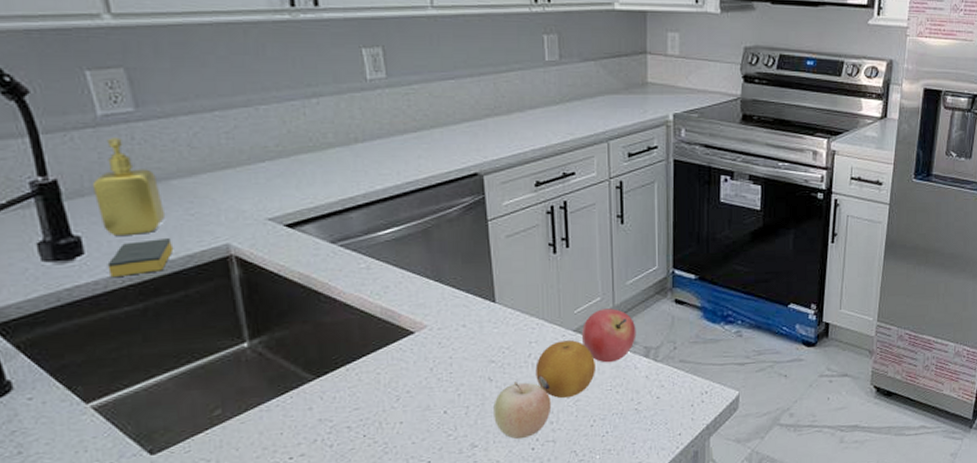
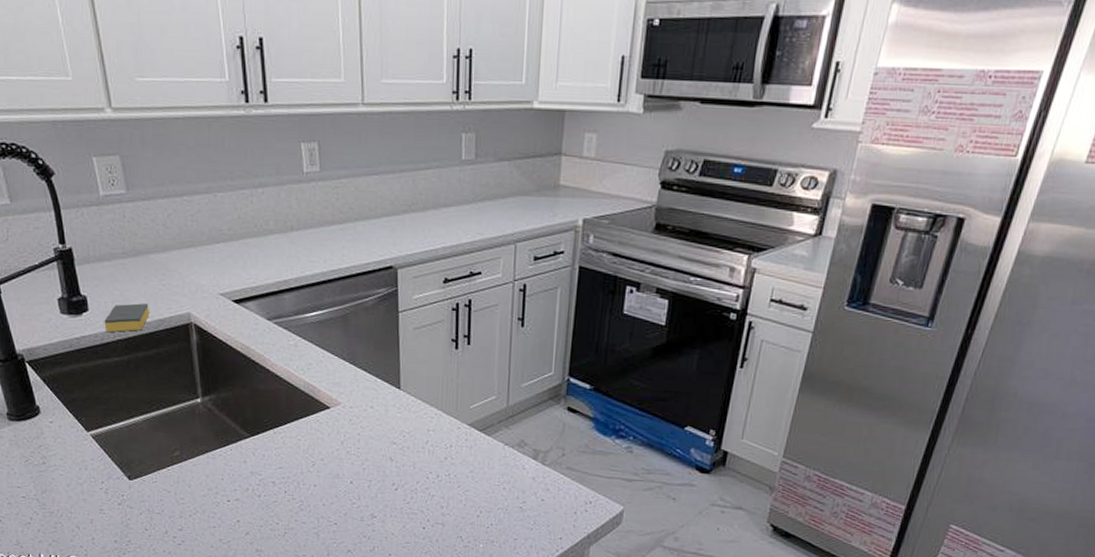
soap dispenser: present [92,137,165,235] -> none [95,215,144,299]
fruit: present [493,381,552,440] -> none [392,464,443,518]
fruit: present [535,340,595,399] -> none [431,433,486,487]
fruit: present [581,308,637,363] -> none [475,407,528,460]

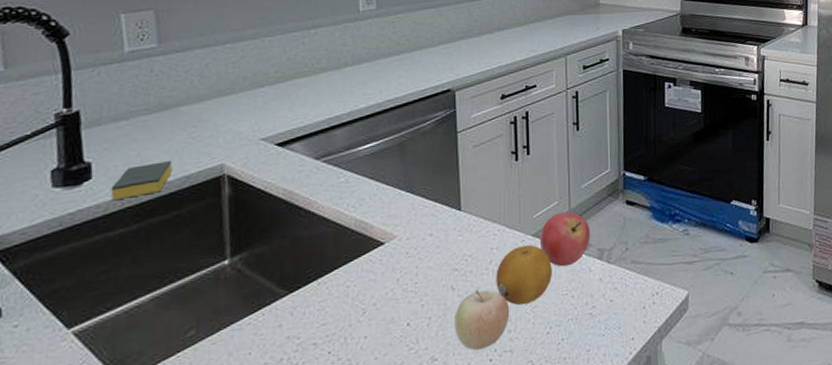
fruit: none [392,464,443,518] -> present [454,289,510,351]
fruit: none [431,433,486,487] -> present [496,245,552,306]
fruit: none [475,407,528,460] -> present [539,211,591,267]

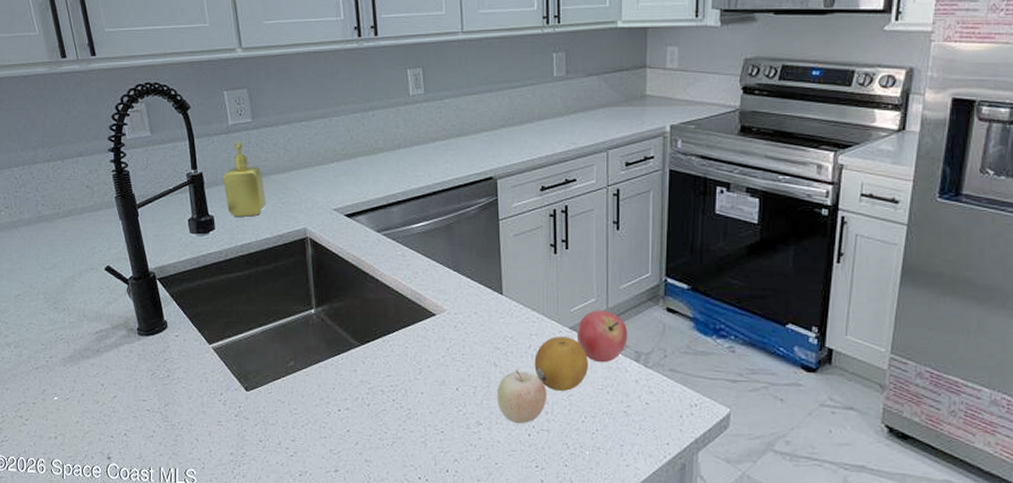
soap dispenser: none [109,71,170,160] -> present [223,142,266,217]
sponge: present [111,161,174,201] -> none [228,221,270,249]

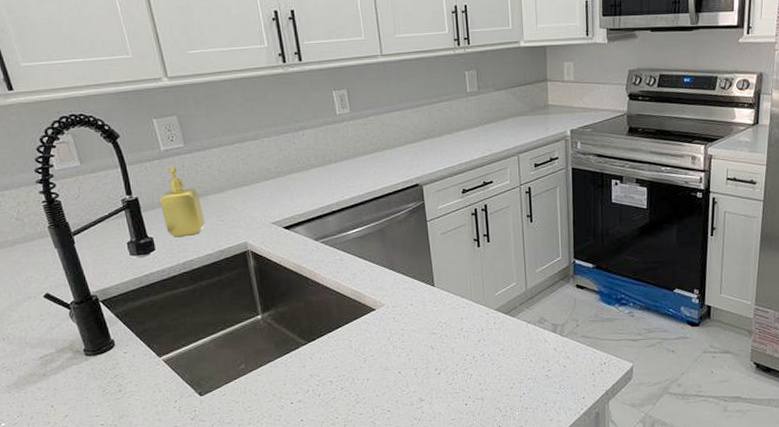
fruit: present [497,369,547,424] -> none [435,350,480,396]
fruit: present [534,336,588,392] -> none [466,317,513,365]
fruit: present [576,310,628,363] -> none [501,292,546,337]

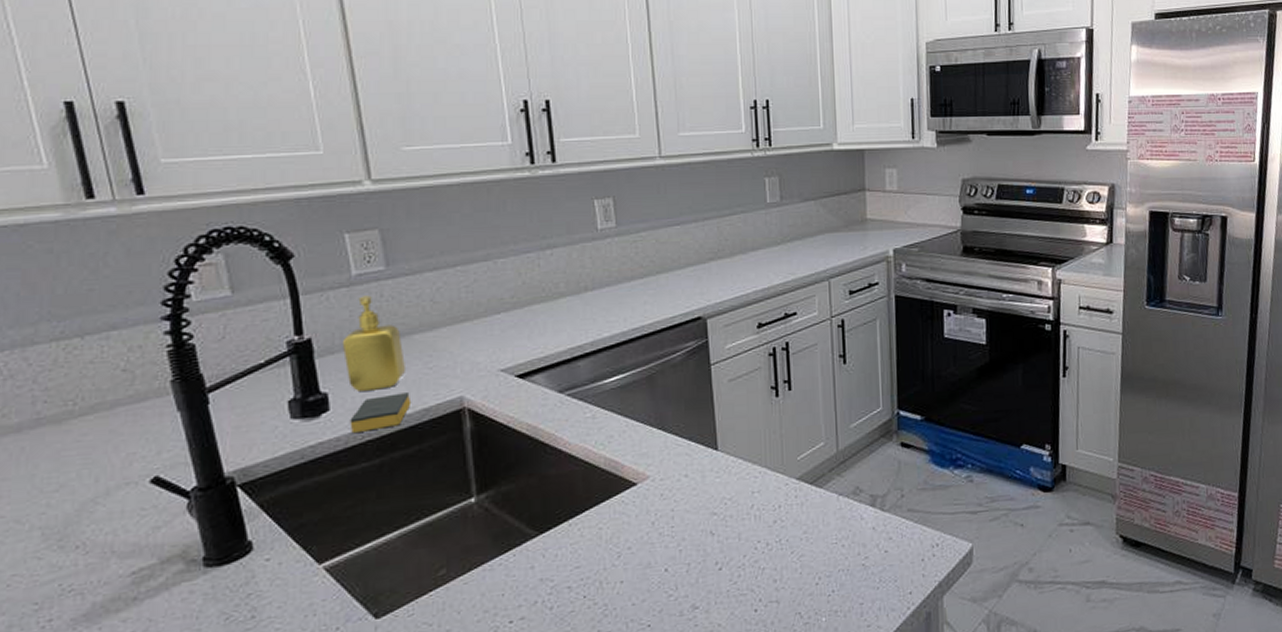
sponge: none [170,238,211,267] -> present [350,392,412,434]

